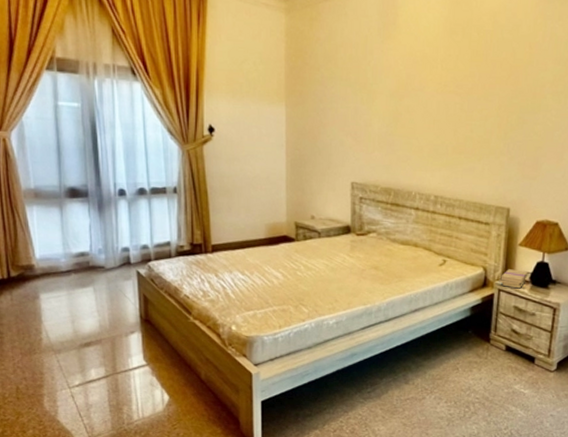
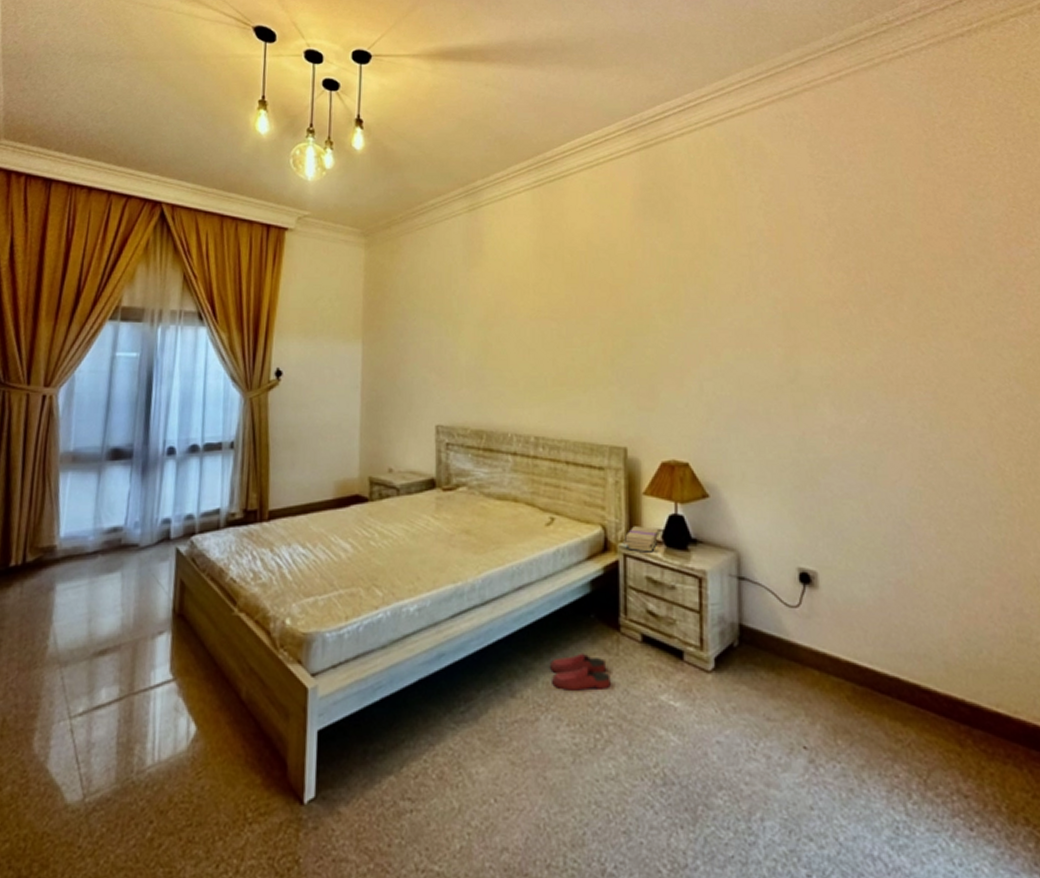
slippers: none [436,356,480,381] -> present [550,653,611,691]

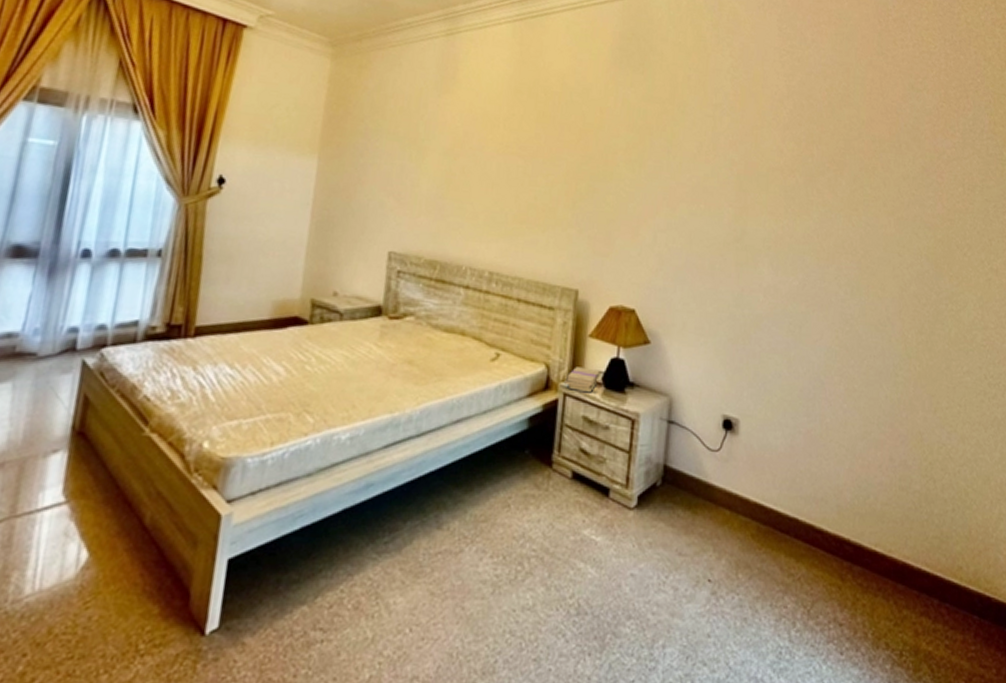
slippers: present [550,653,611,691] -> none [480,487,538,524]

